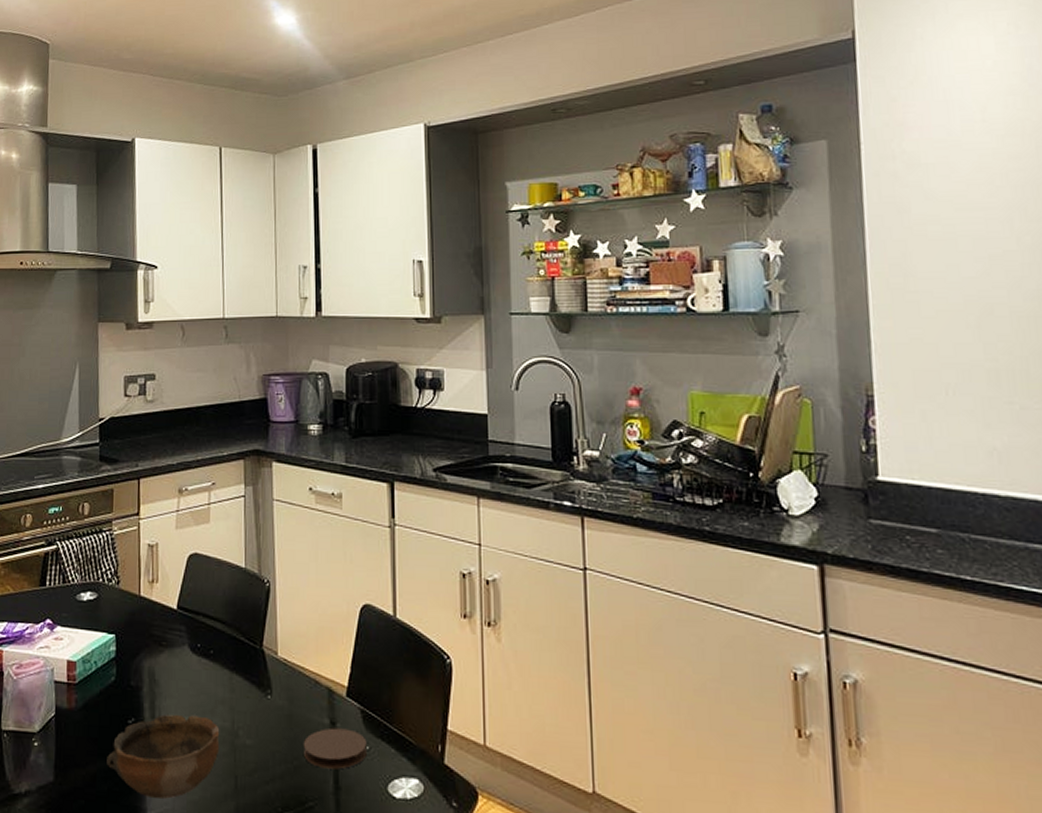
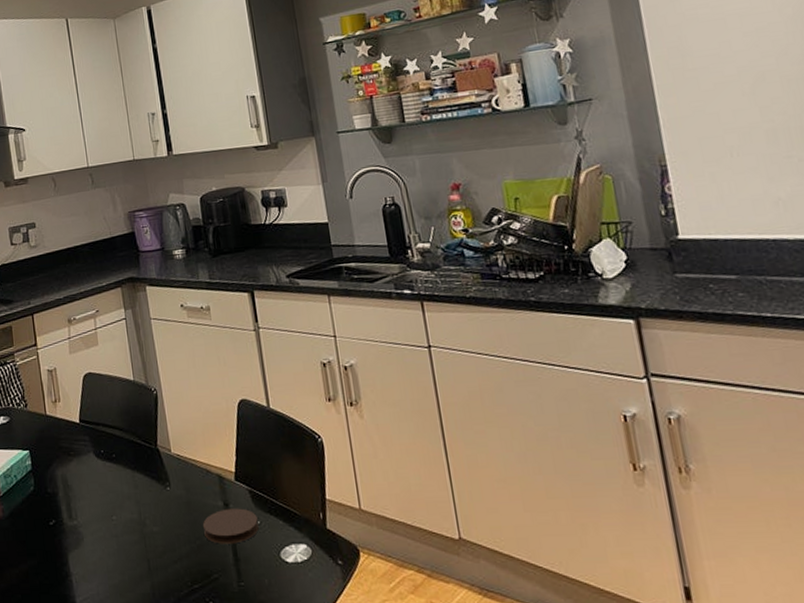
bowl: present [107,714,220,799] -> none [35,511,131,586]

